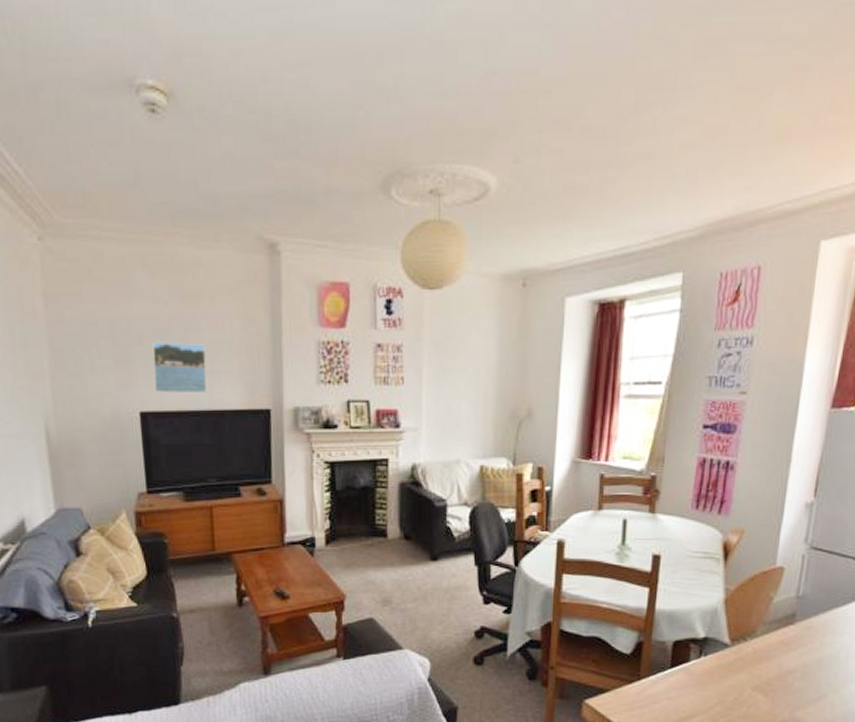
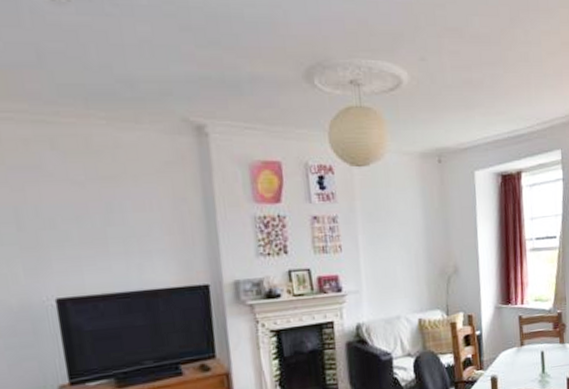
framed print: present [152,341,208,394] -> none [67,224,137,277]

